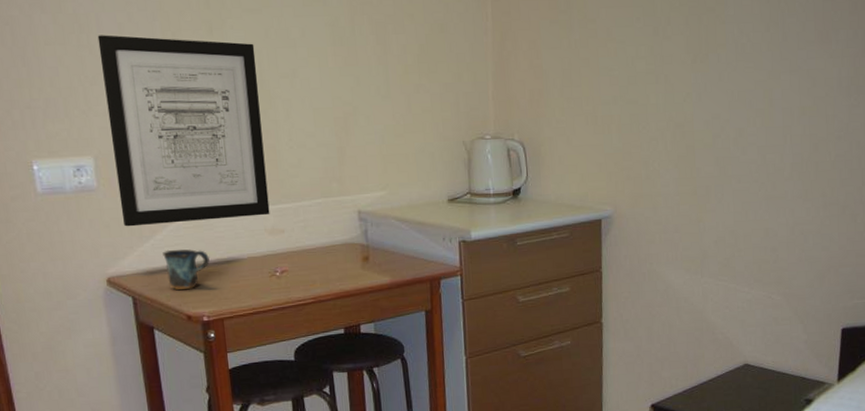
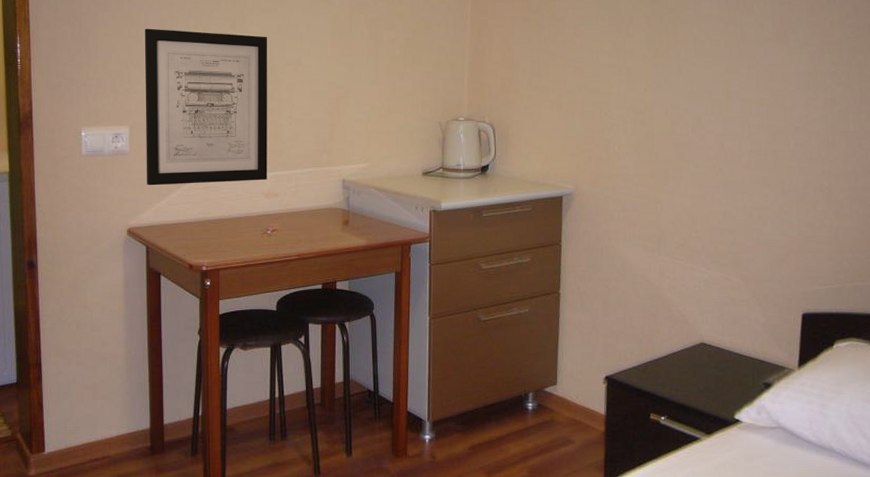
mug: present [162,249,210,290] -> none [175,206,214,242]

